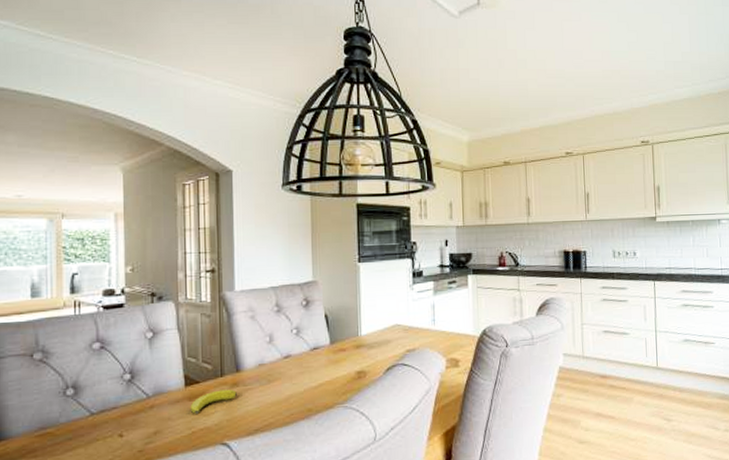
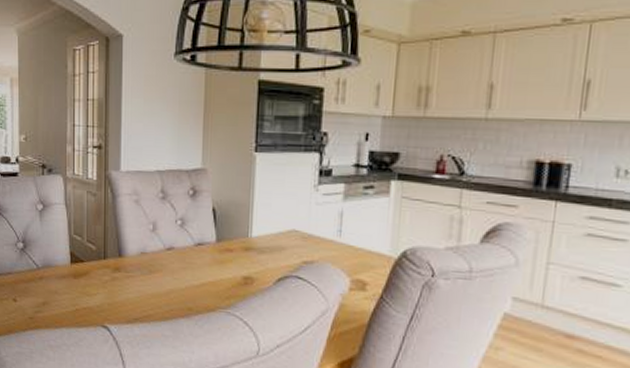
banana: present [190,389,237,415] -> none [74,272,118,294]

